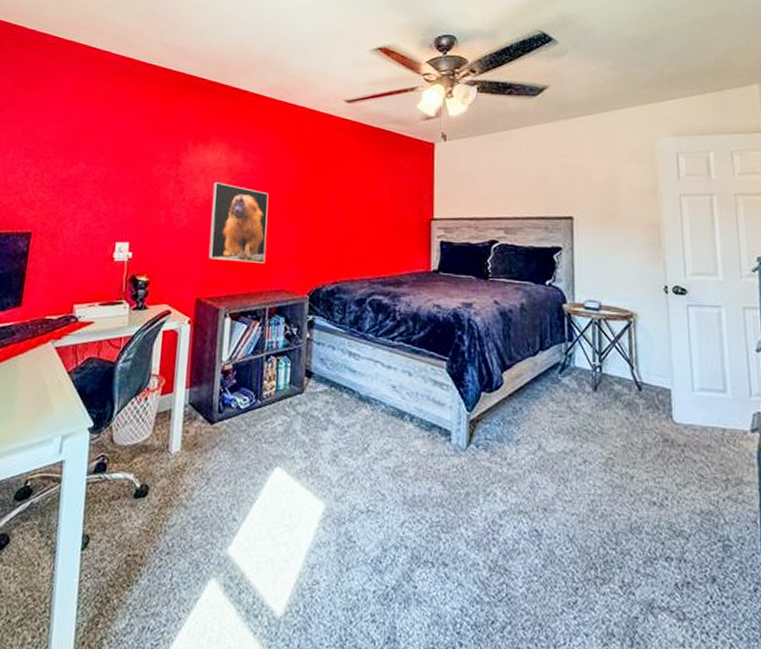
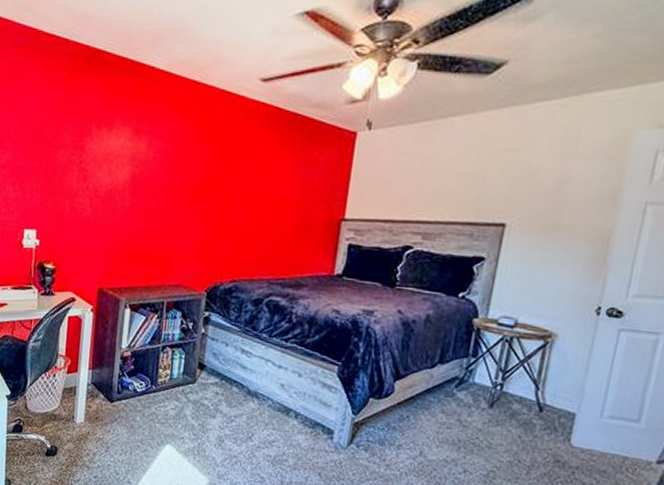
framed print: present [208,182,269,263] -> none [110,171,172,258]

